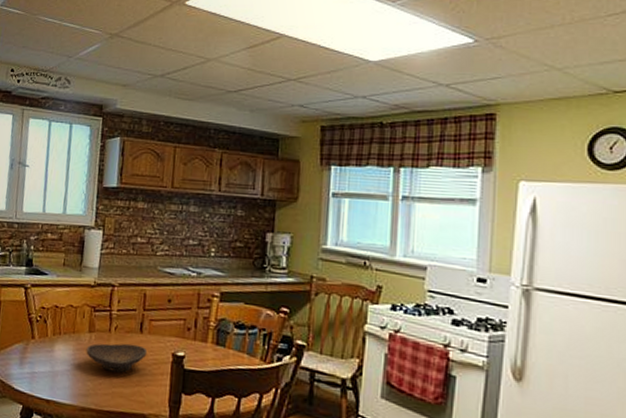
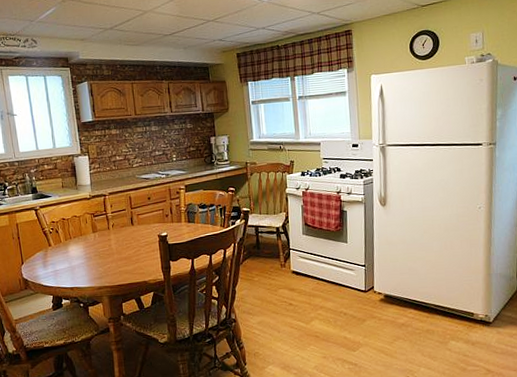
decorative bowl: present [86,343,148,373] -> none [93,234,140,257]

